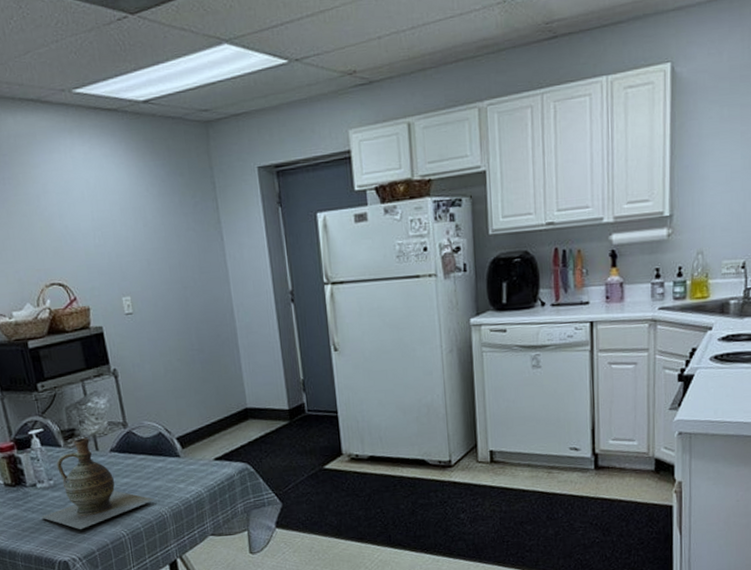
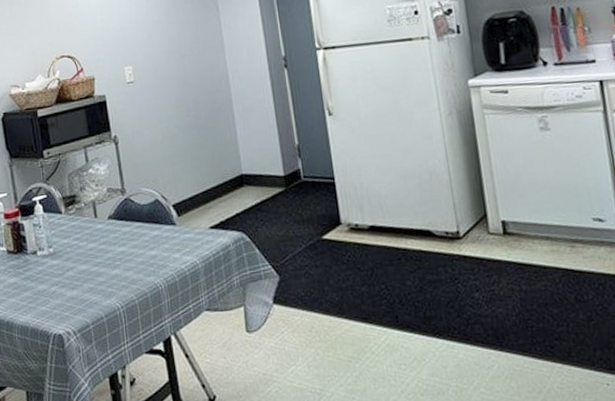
ceramic jug: present [42,437,155,529] -> none [40,204,150,300]

